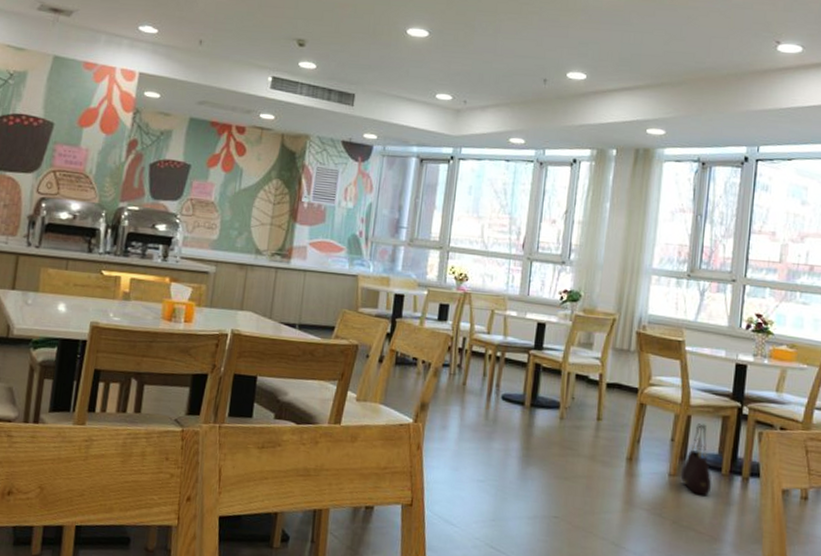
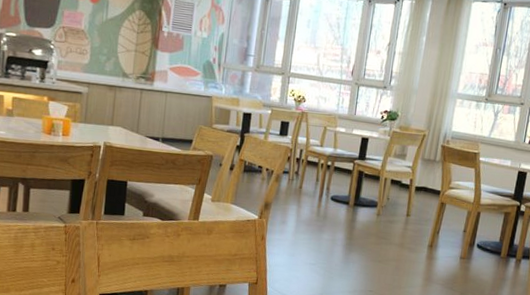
handbag: present [680,423,712,497] -> none [469,218,493,274]

